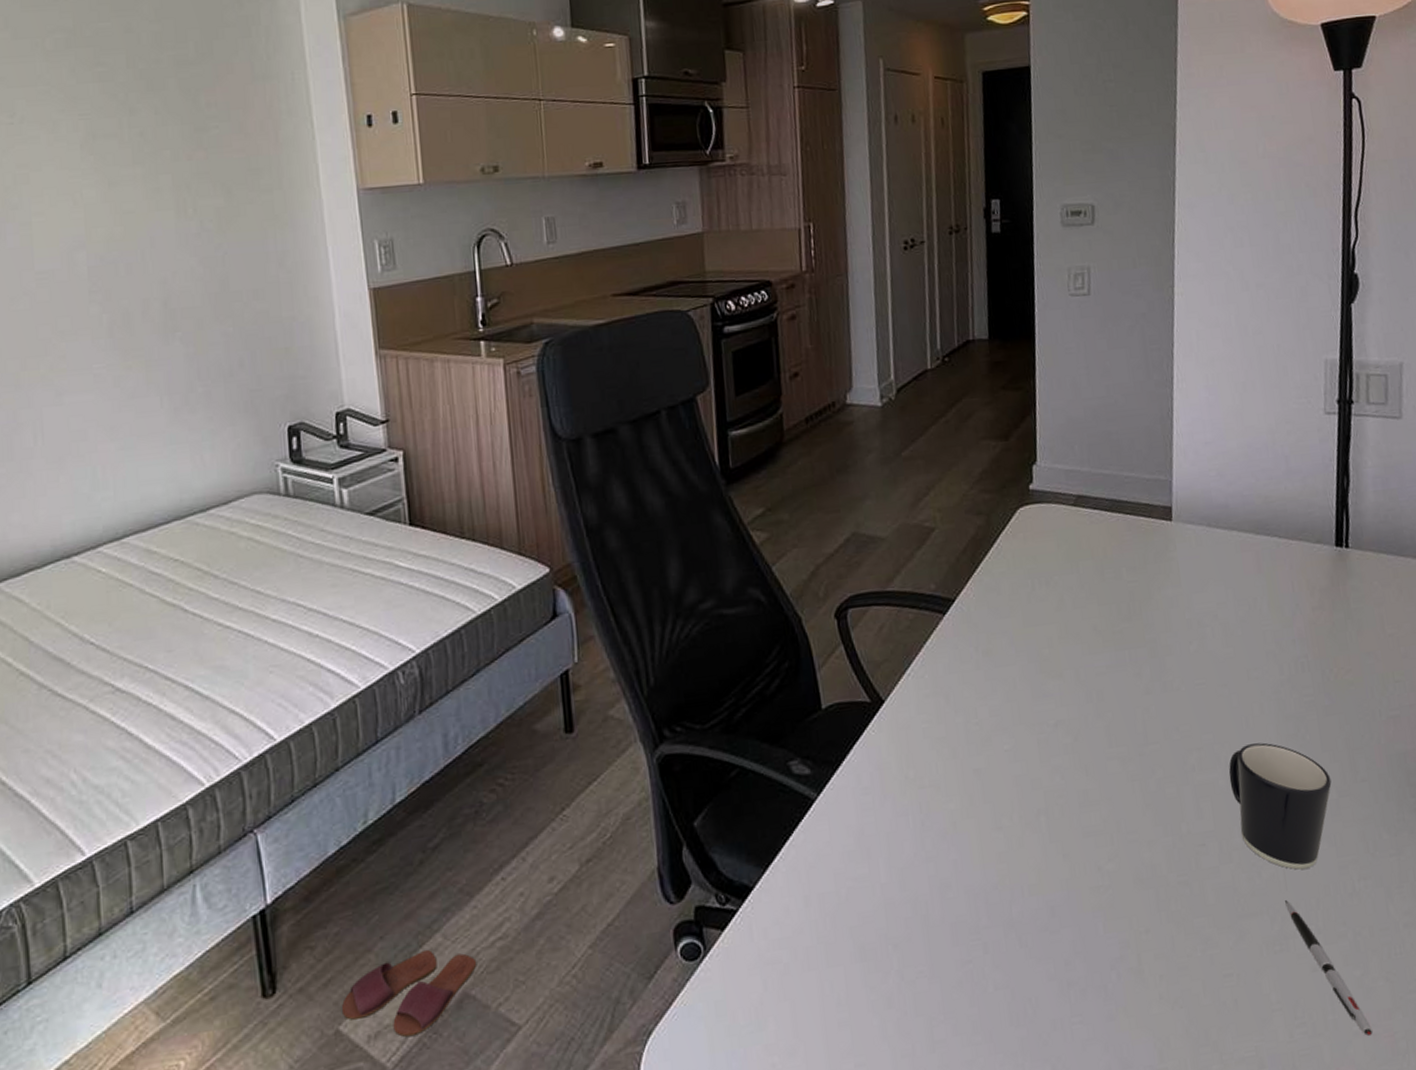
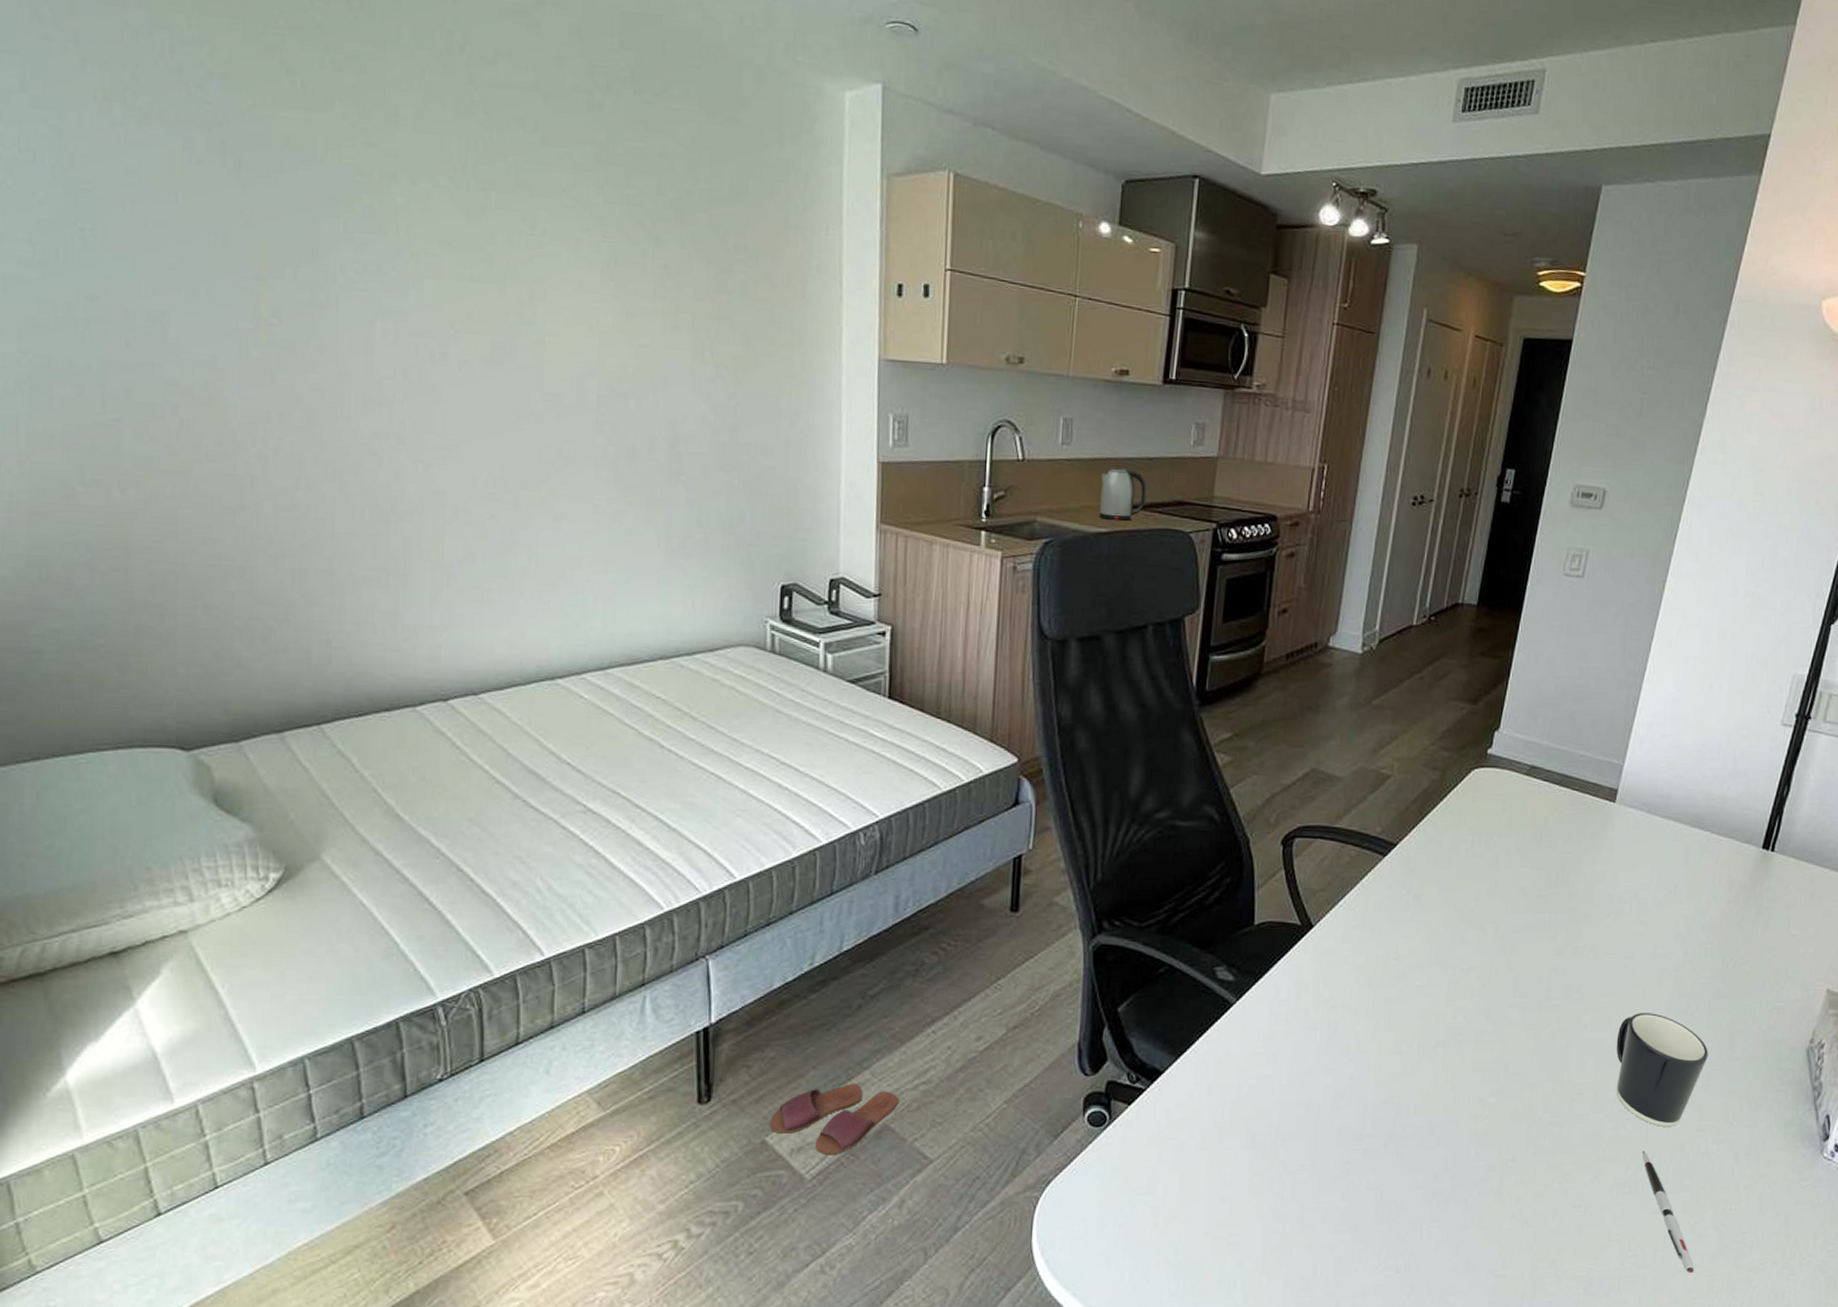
kettle: none [590,257,639,311] -> present [1098,467,1147,521]

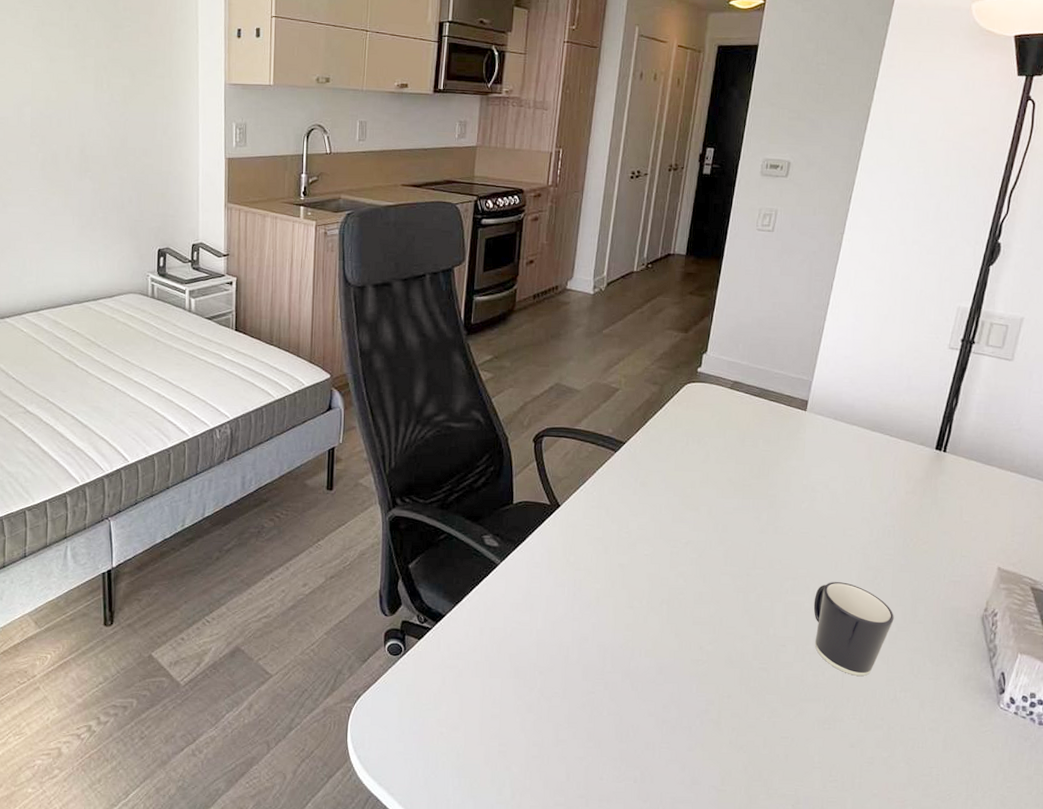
slippers: present [769,1083,900,1156] -> none [154,615,248,668]
kettle: present [1098,467,1147,521] -> none [387,156,423,196]
pen: present [1642,1151,1695,1273] -> none [839,695,889,798]

